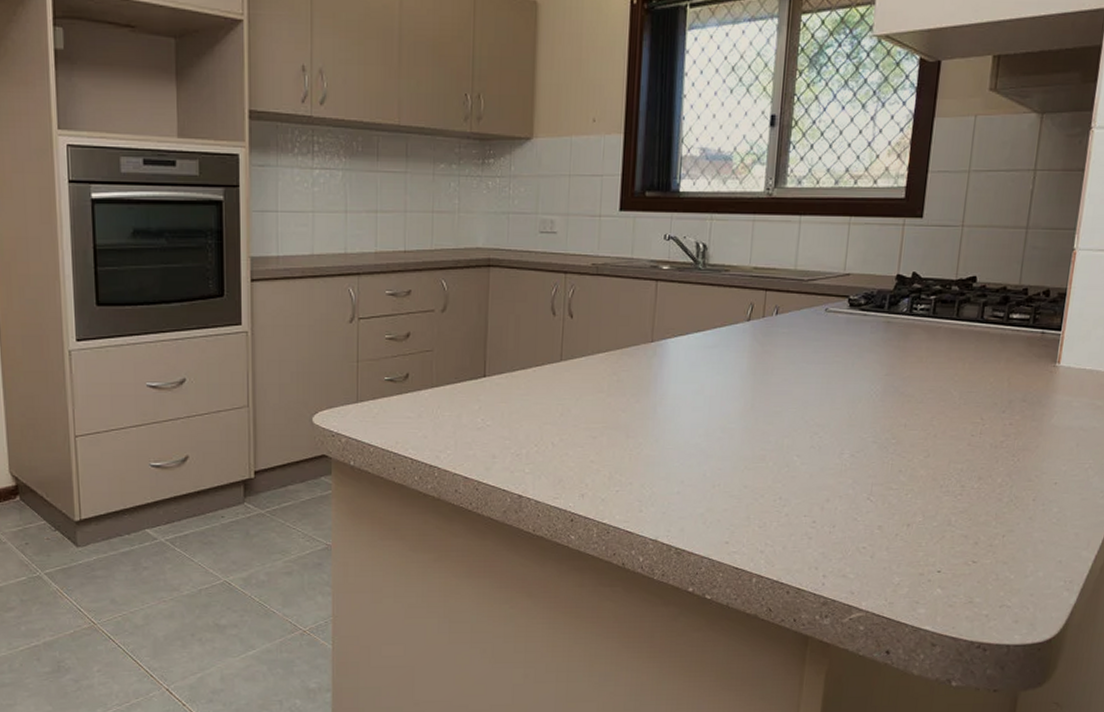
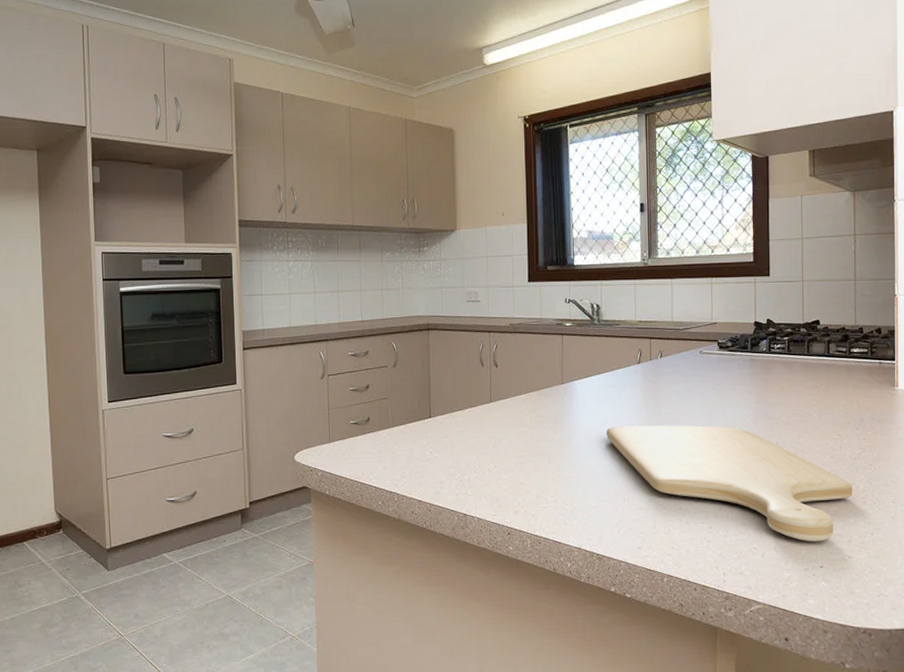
chopping board: none [700,397,988,543] -> present [606,425,852,542]

